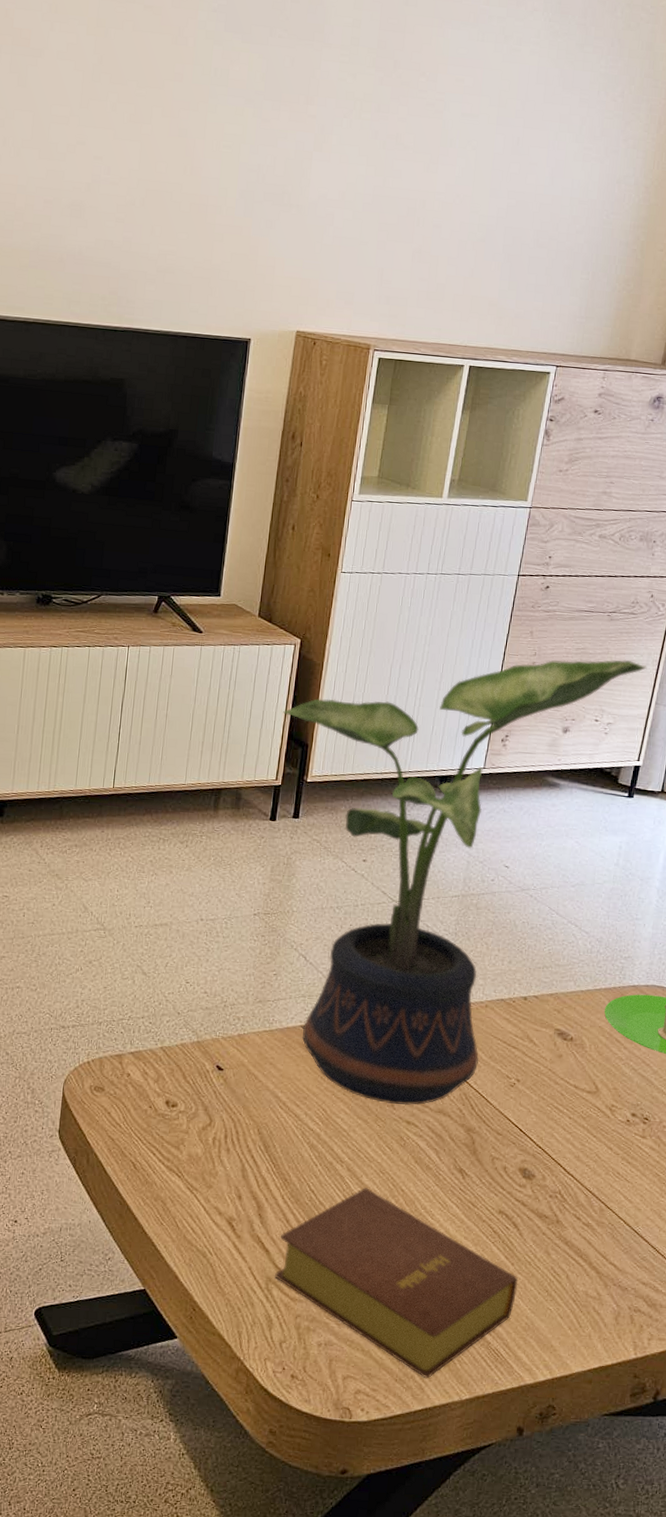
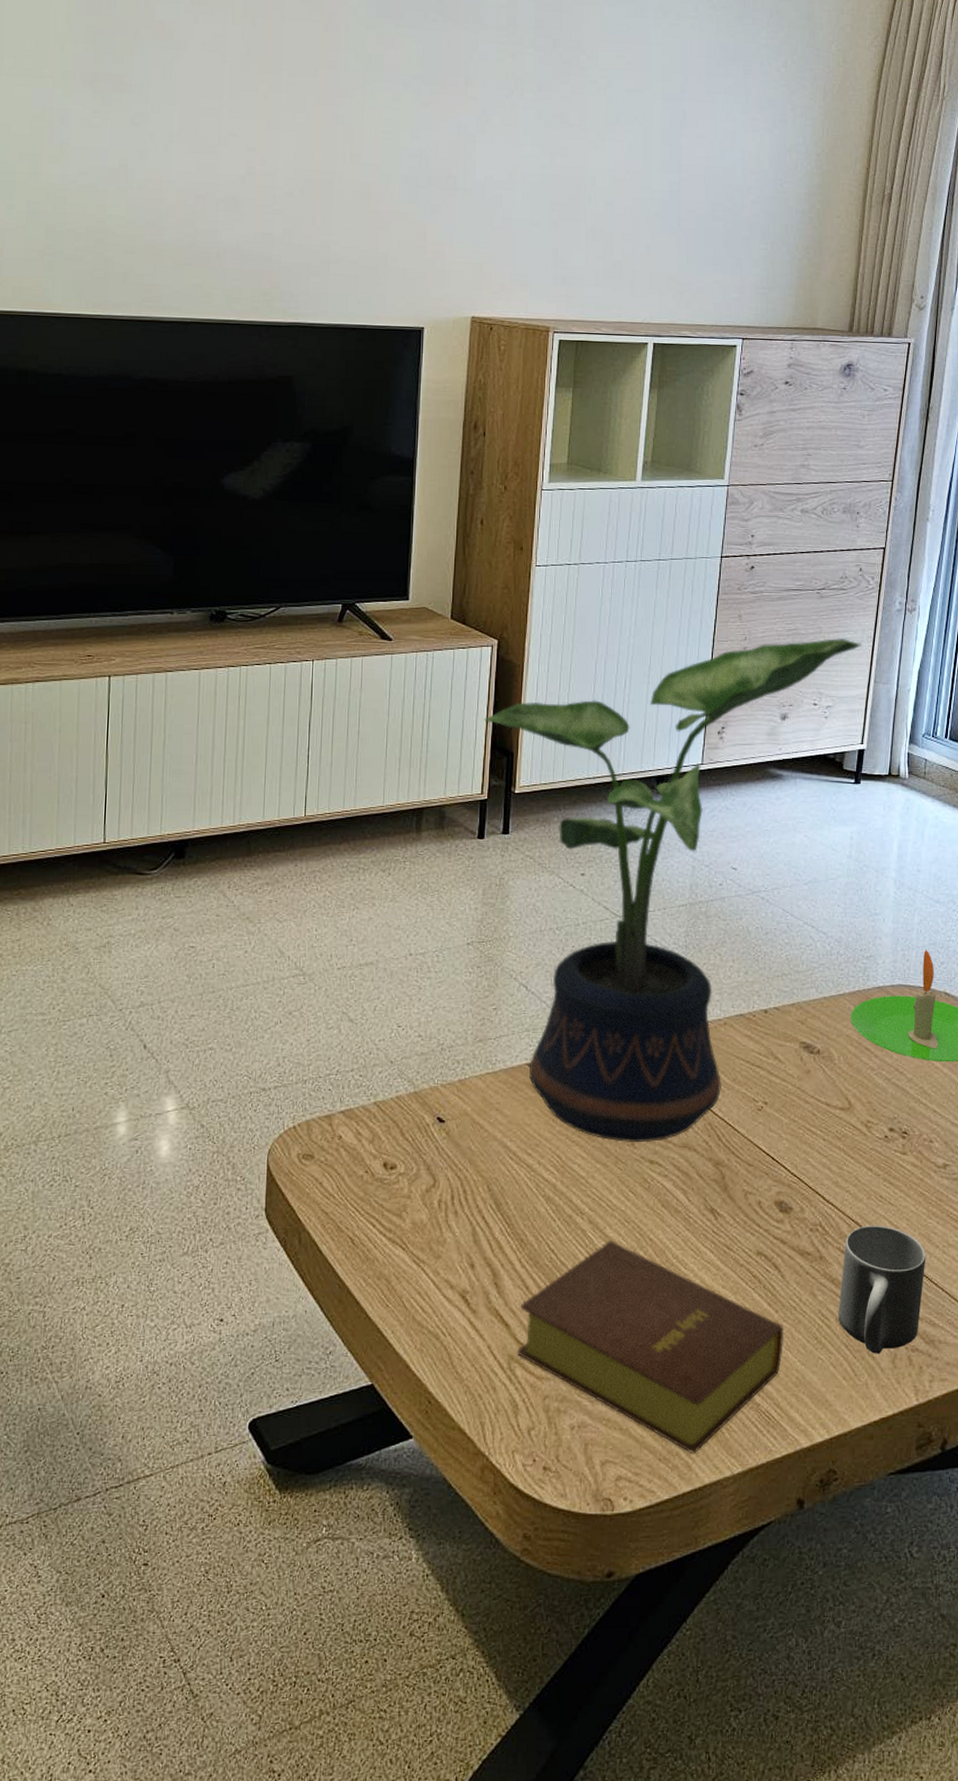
mug: none [569,1197,656,1311] -> present [838,1225,926,1354]

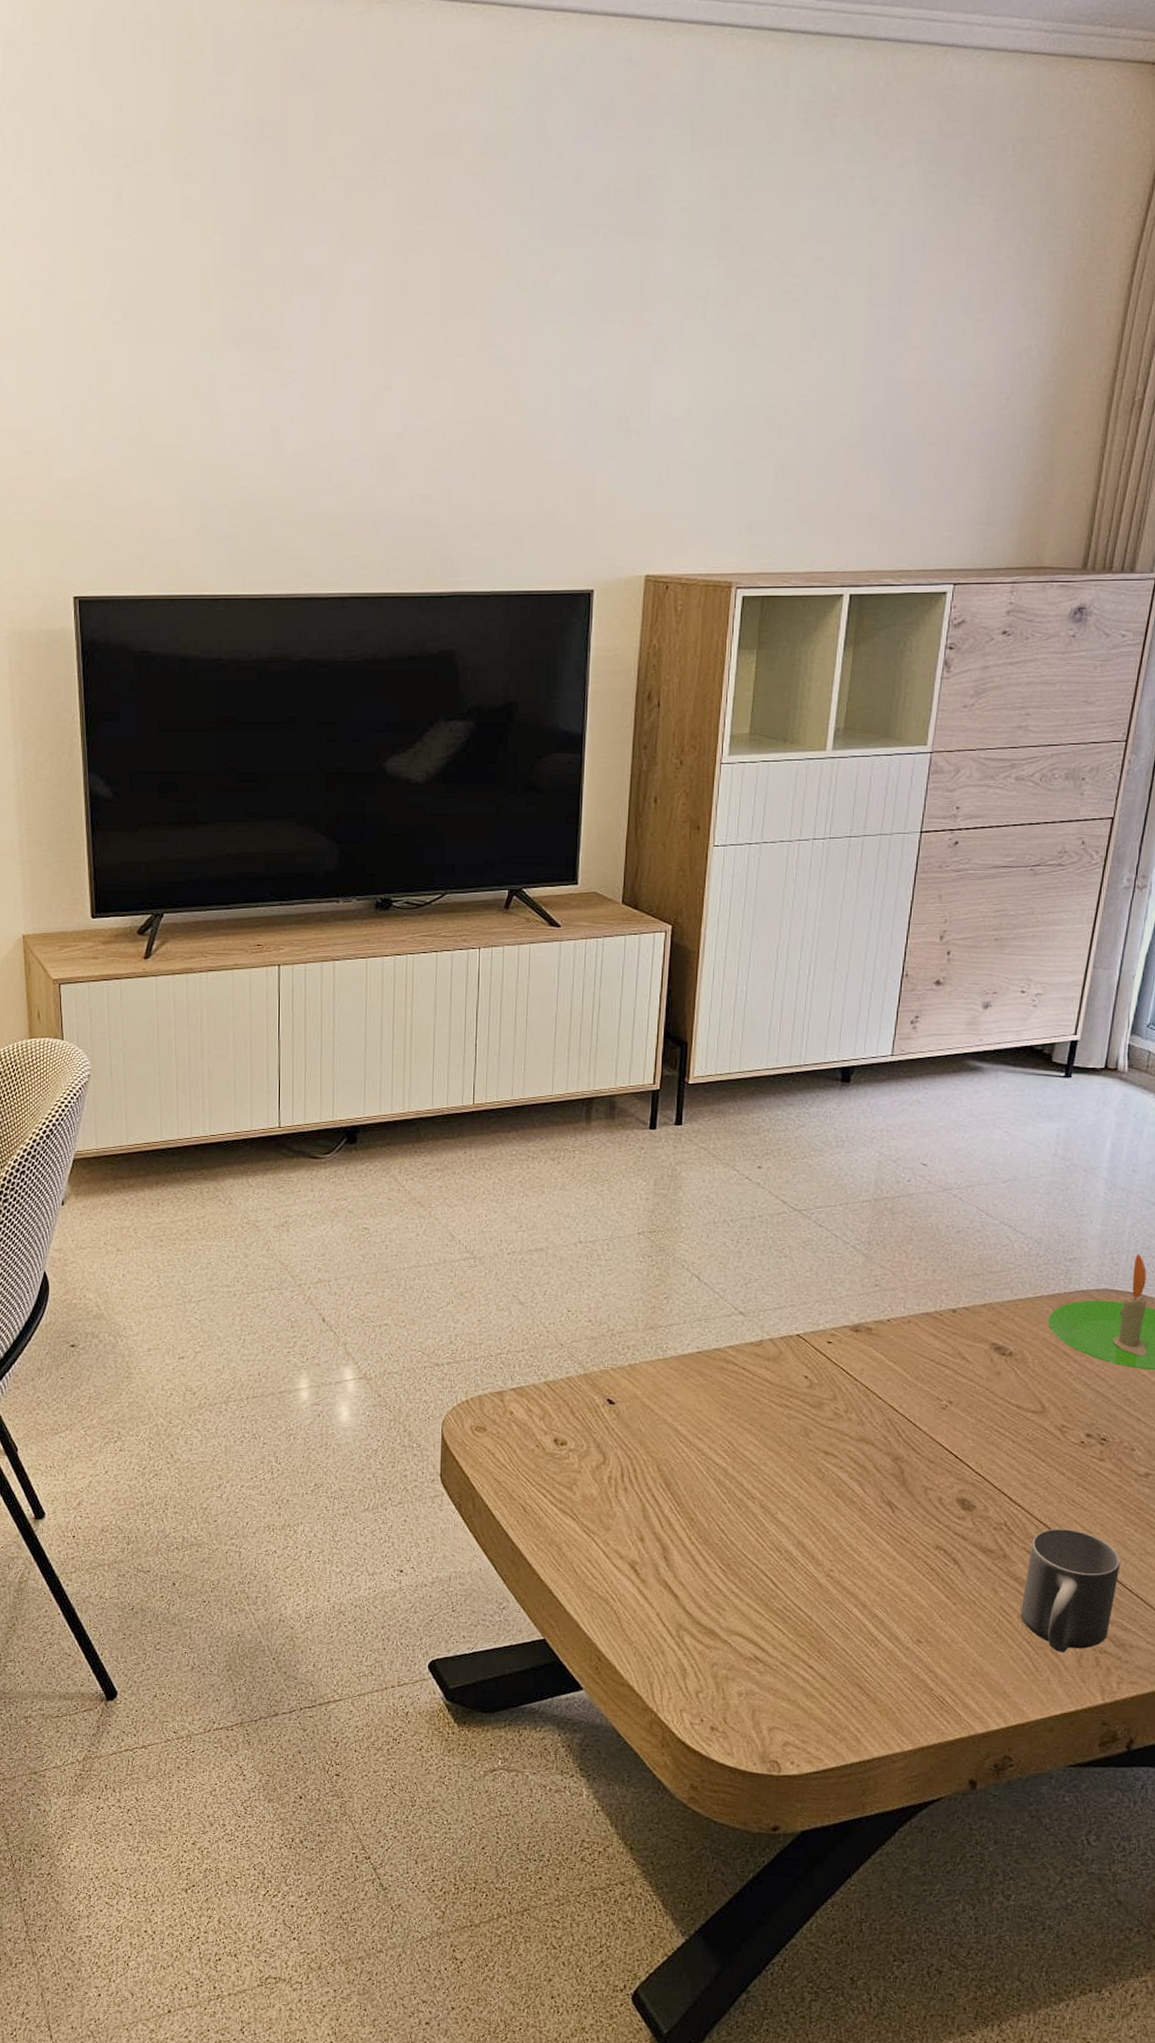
potted plant: present [484,638,862,1143] -> none [657,920,1081,1435]
bible: present [517,1240,785,1453] -> none [686,1525,962,1728]

